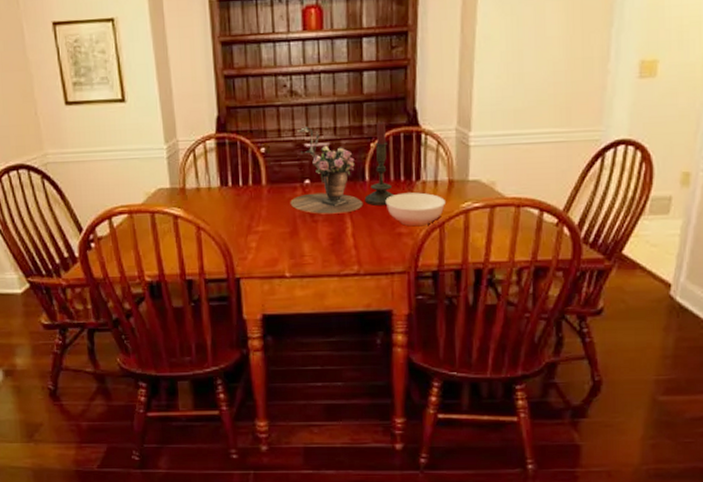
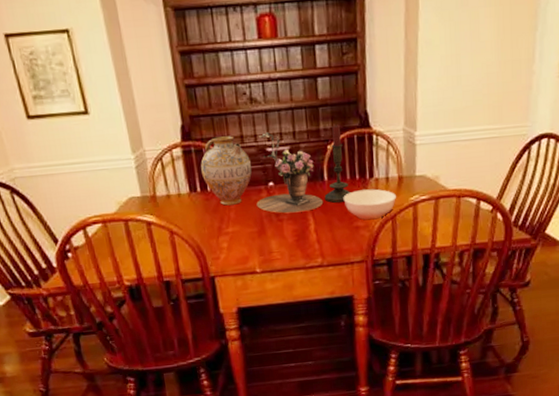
ceramic jug: none [234,129,288,202] -> present [200,136,253,206]

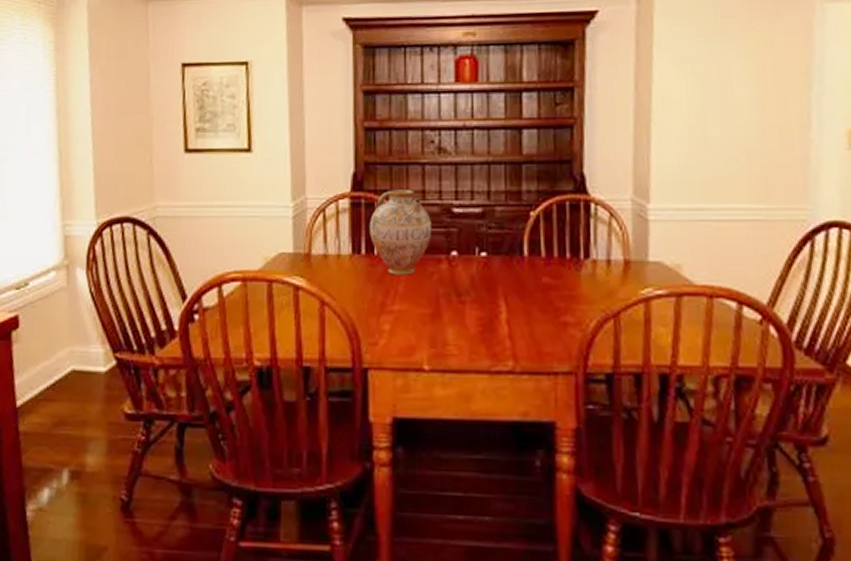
flower arrangement: present [256,132,324,214] -> none [433,189,521,294]
candle: present [324,123,351,204] -> none [522,185,559,288]
bowl: present [343,189,396,220] -> none [547,273,621,316]

